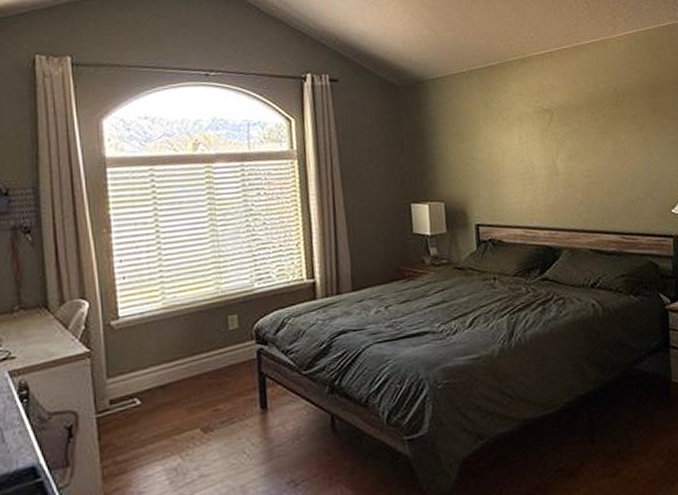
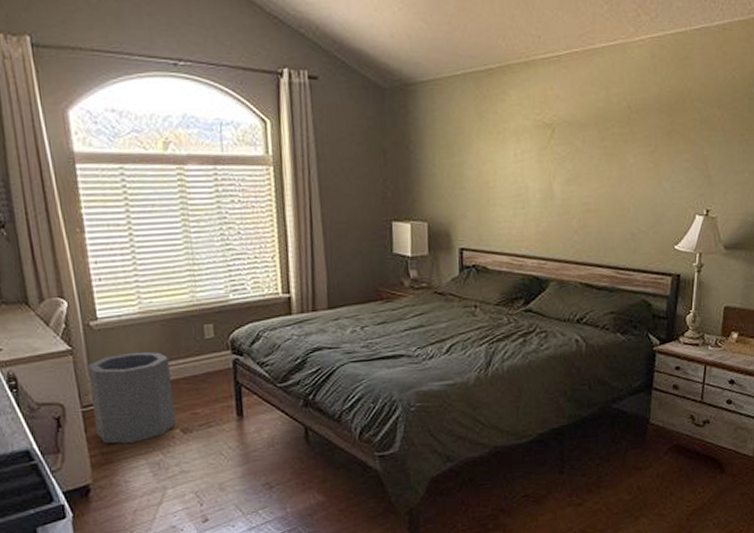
trash can: none [105,347,196,451] -> present [87,352,176,444]

